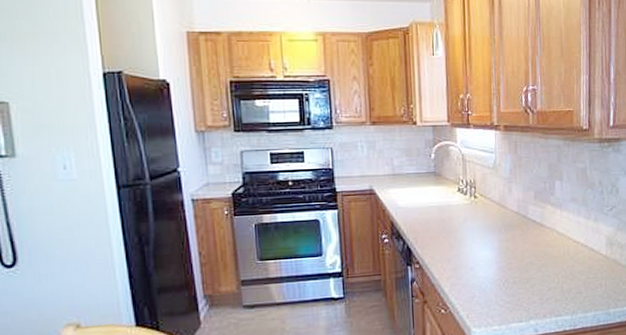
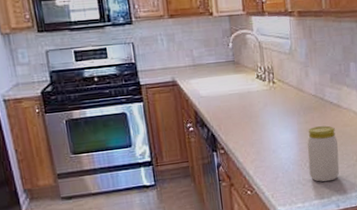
jar: none [507,244,540,305] -> present [307,125,340,182]

